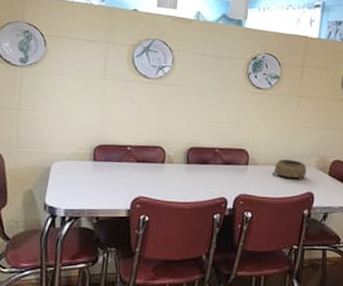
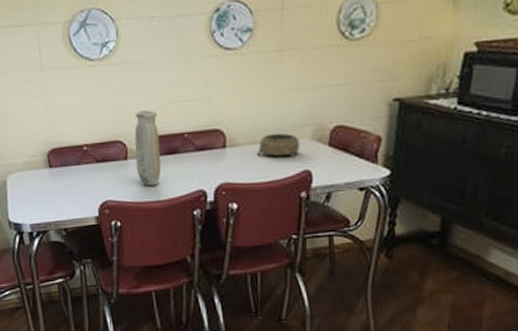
vase: none [170,125,196,189] -> present [134,110,162,186]

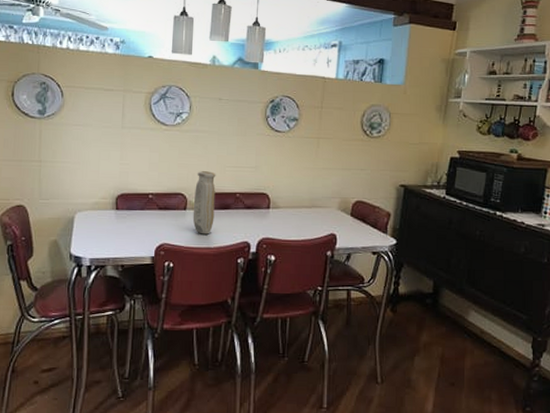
decorative bowl: present [257,133,300,157] -> none [295,201,329,222]

